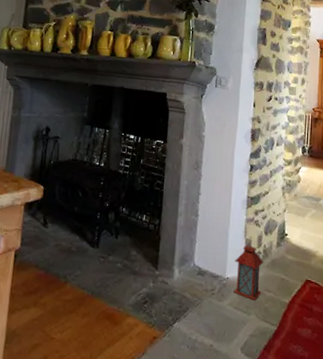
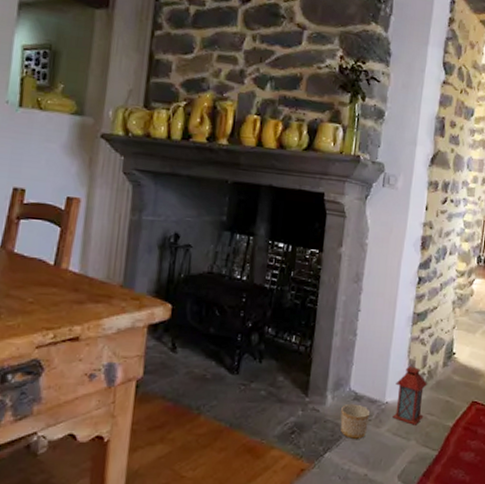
planter: none [187,277,213,311] -> present [340,403,371,439]

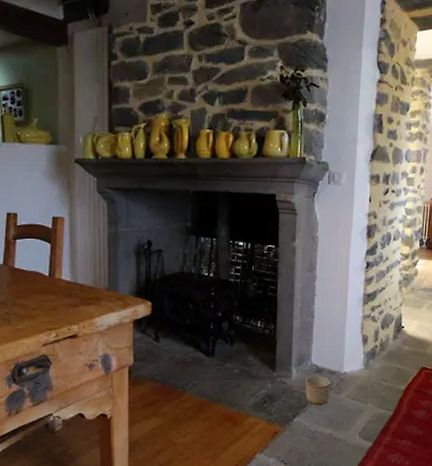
lantern: present [393,356,428,425] -> none [351,332,381,391]

